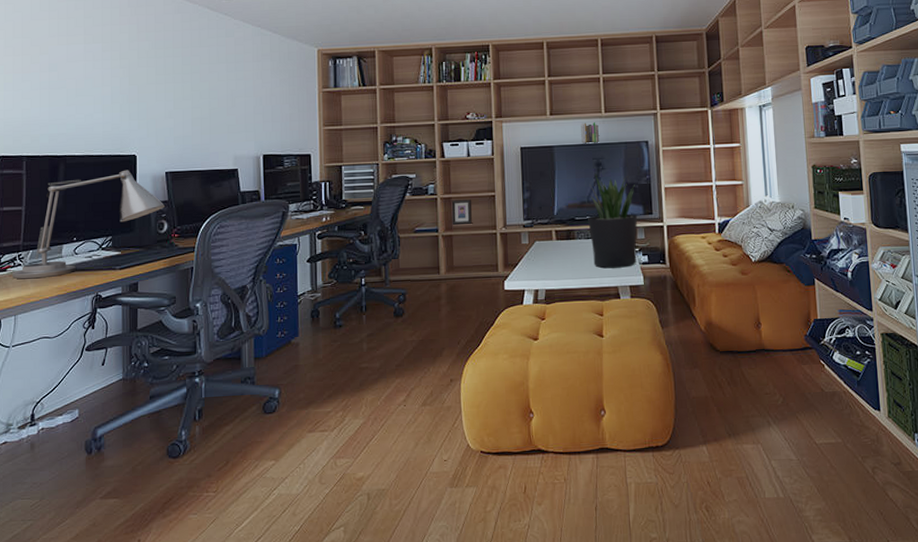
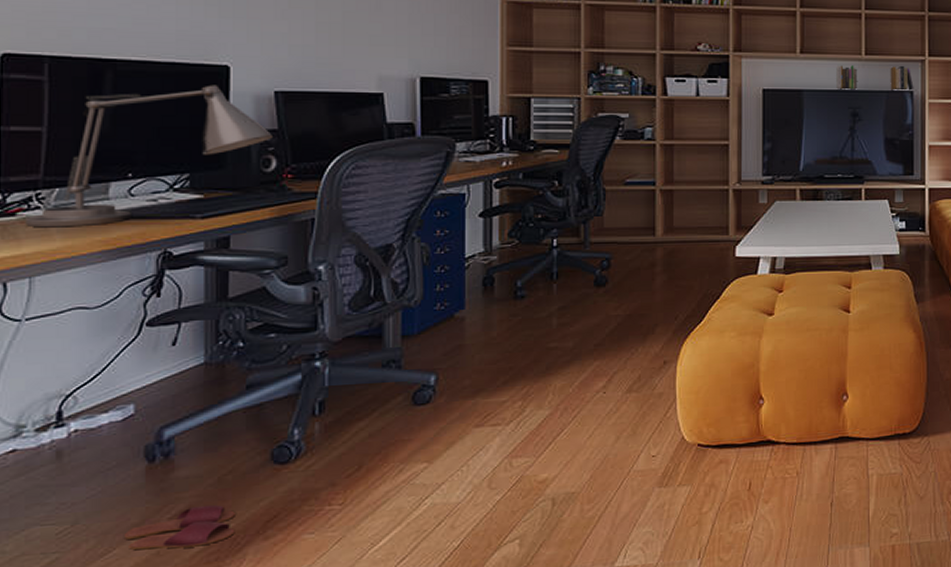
slippers: none [73,488,144,521] -> present [125,504,235,551]
picture frame: present [451,199,472,226] -> none [673,148,699,179]
planter: present [588,173,638,269] -> none [839,124,897,235]
books: none [627,119,649,142] -> present [890,65,914,91]

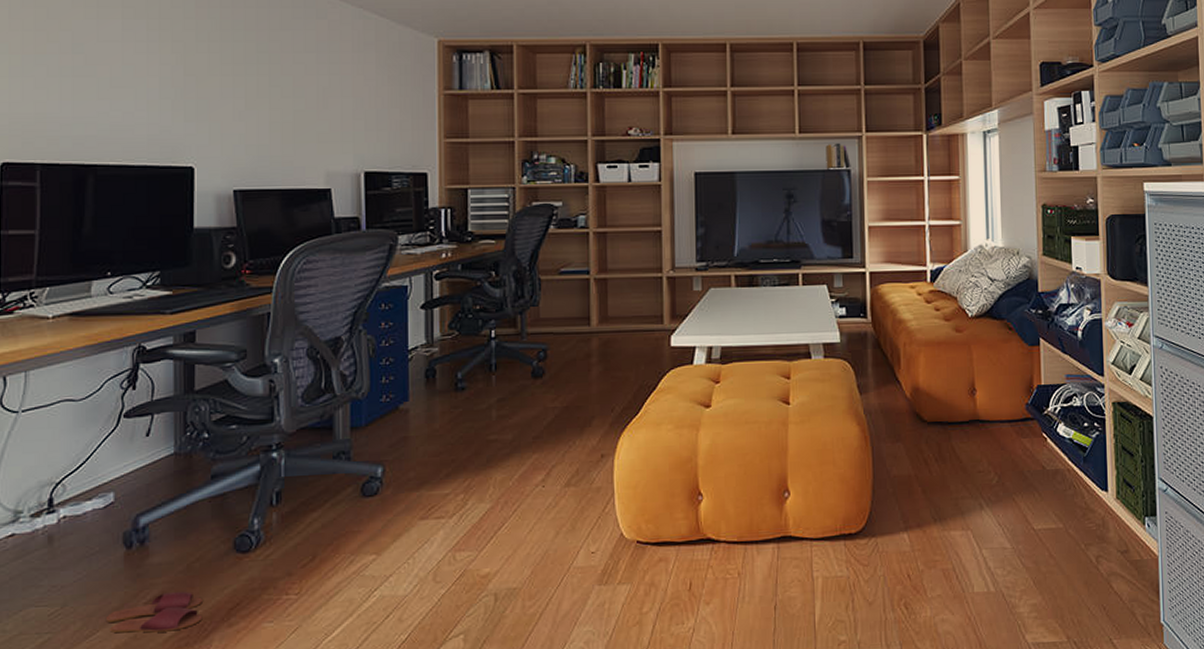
desk lamp: present [25,85,272,228] -> none [22,185,232,325]
books: present [836,65,857,90] -> none [769,145,791,170]

